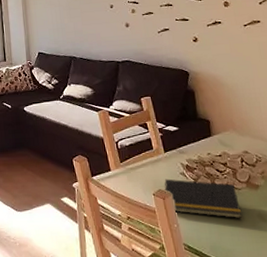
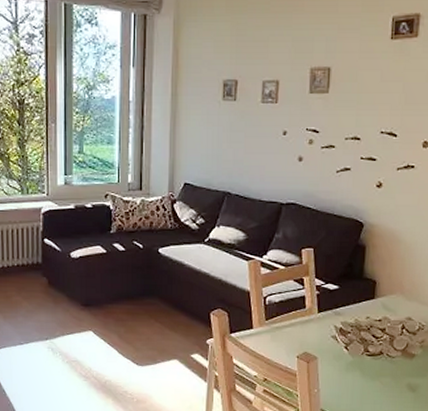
notepad: present [164,179,242,219] -> none [310,341,390,388]

